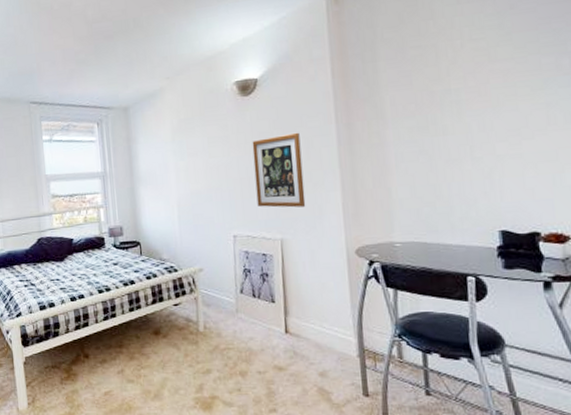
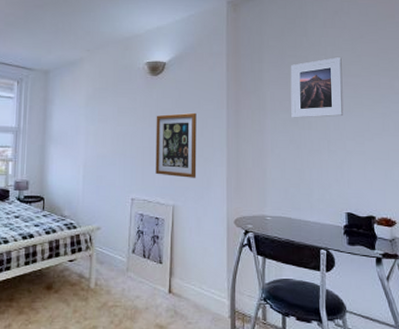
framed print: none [414,39,491,124] -> present [290,57,344,118]

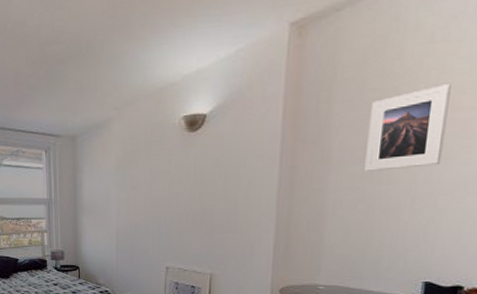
wall art: present [155,112,197,178] -> none [192,172,242,245]

